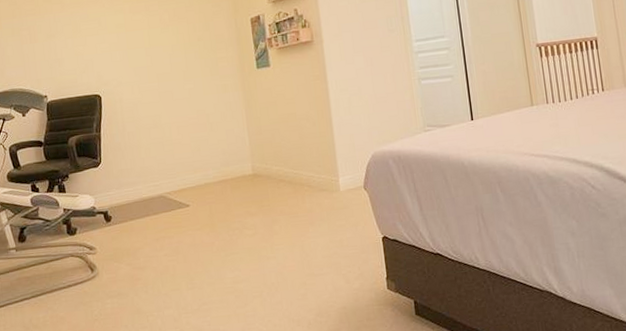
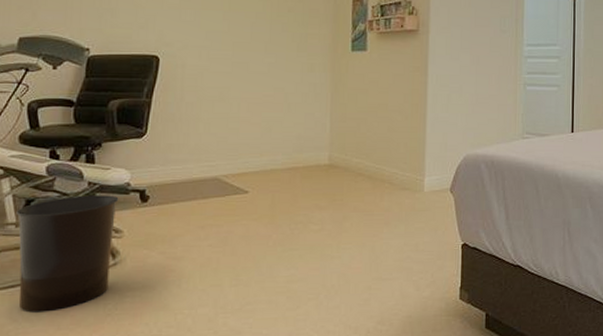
waste bin: none [14,218,92,320] -> present [16,195,119,311]

